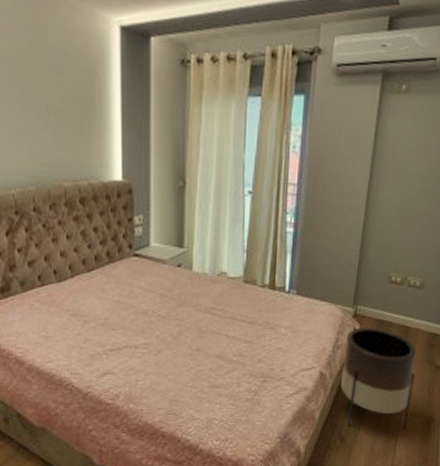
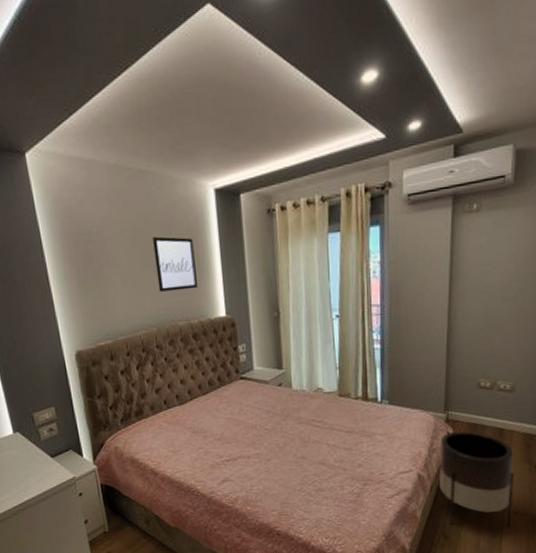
wall art: none [38,75,90,144] -> present [153,236,197,292]

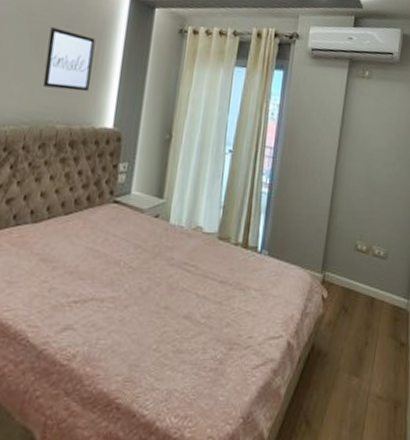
planter: present [440,431,514,527] -> none [308,295,382,413]

